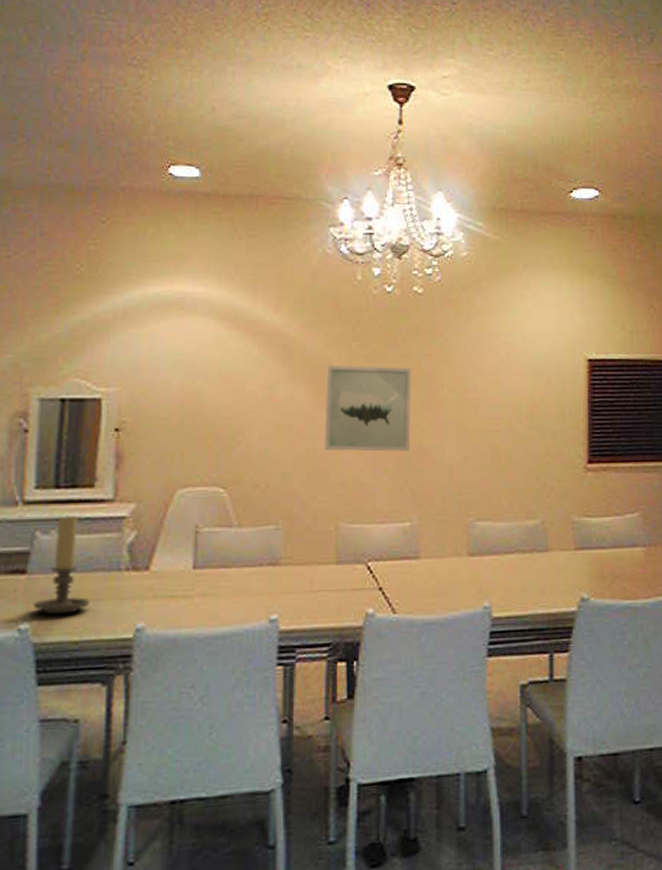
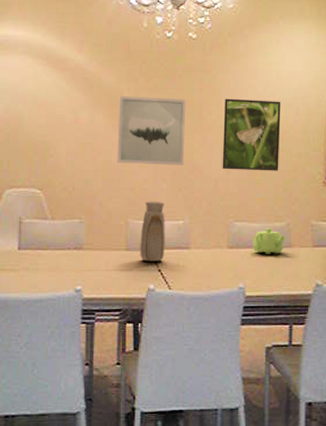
vase: none [355,497,387,578] -> present [140,200,165,261]
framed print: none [458,366,530,456] -> present [222,98,281,171]
teapot: none [499,528,541,562] -> present [253,228,286,254]

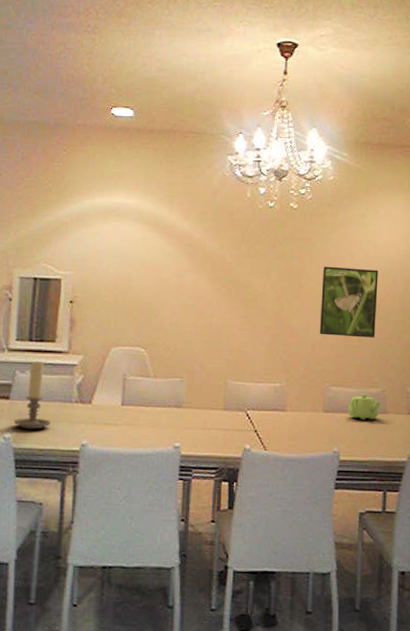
wall art: present [117,96,186,165] -> none [218,262,286,329]
vase: present [140,200,165,261] -> none [237,362,263,422]

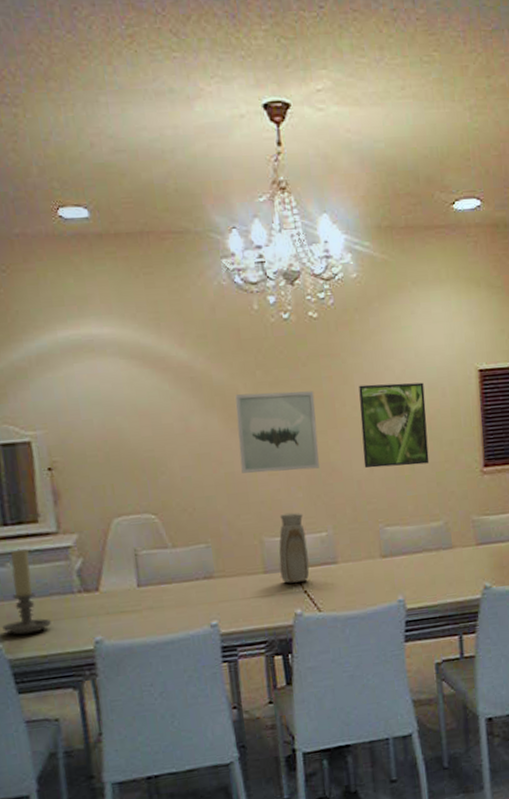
wall art: none [218,262,286,329] -> present [235,391,319,474]
vase: none [237,362,263,422] -> present [279,512,310,583]
teapot: present [348,394,381,420] -> none [408,530,445,559]

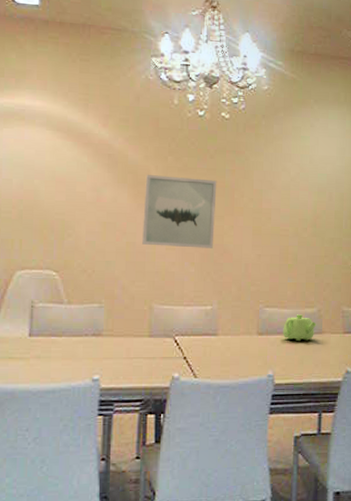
vase: present [279,512,310,583] -> none [164,284,193,349]
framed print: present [358,382,430,469] -> none [253,181,314,256]
teapot: none [408,530,445,559] -> present [283,314,317,341]

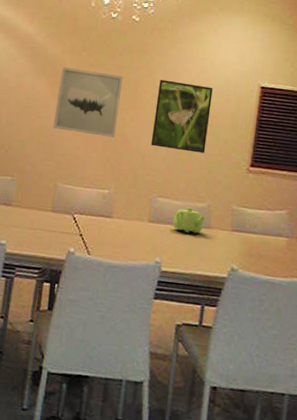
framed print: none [253,181,314,256] -> present [151,79,213,153]

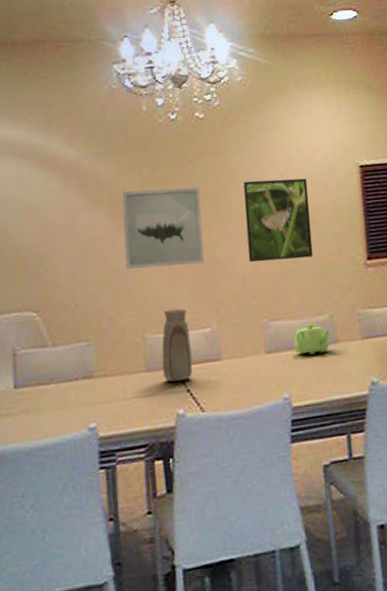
vase: none [64,167,93,226] -> present [161,308,193,382]

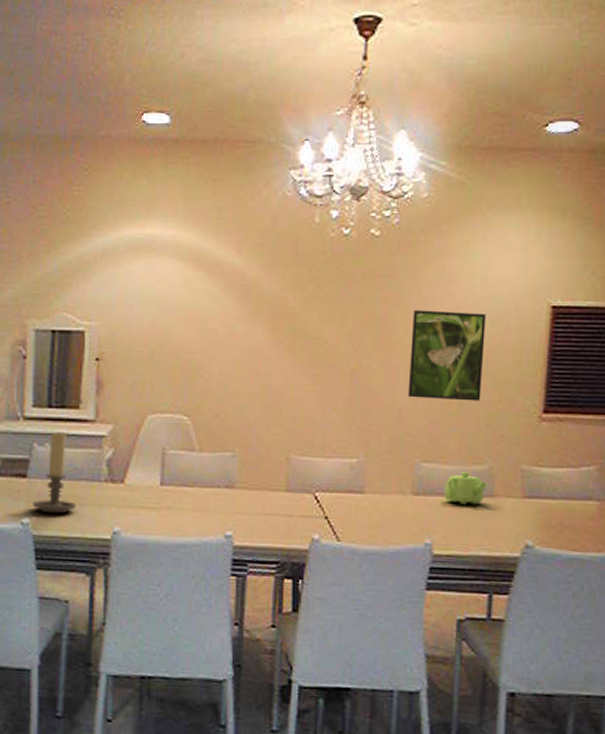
wall art: present [121,187,204,269] -> none [279,307,365,391]
vase: present [161,308,193,382] -> none [303,433,335,507]

